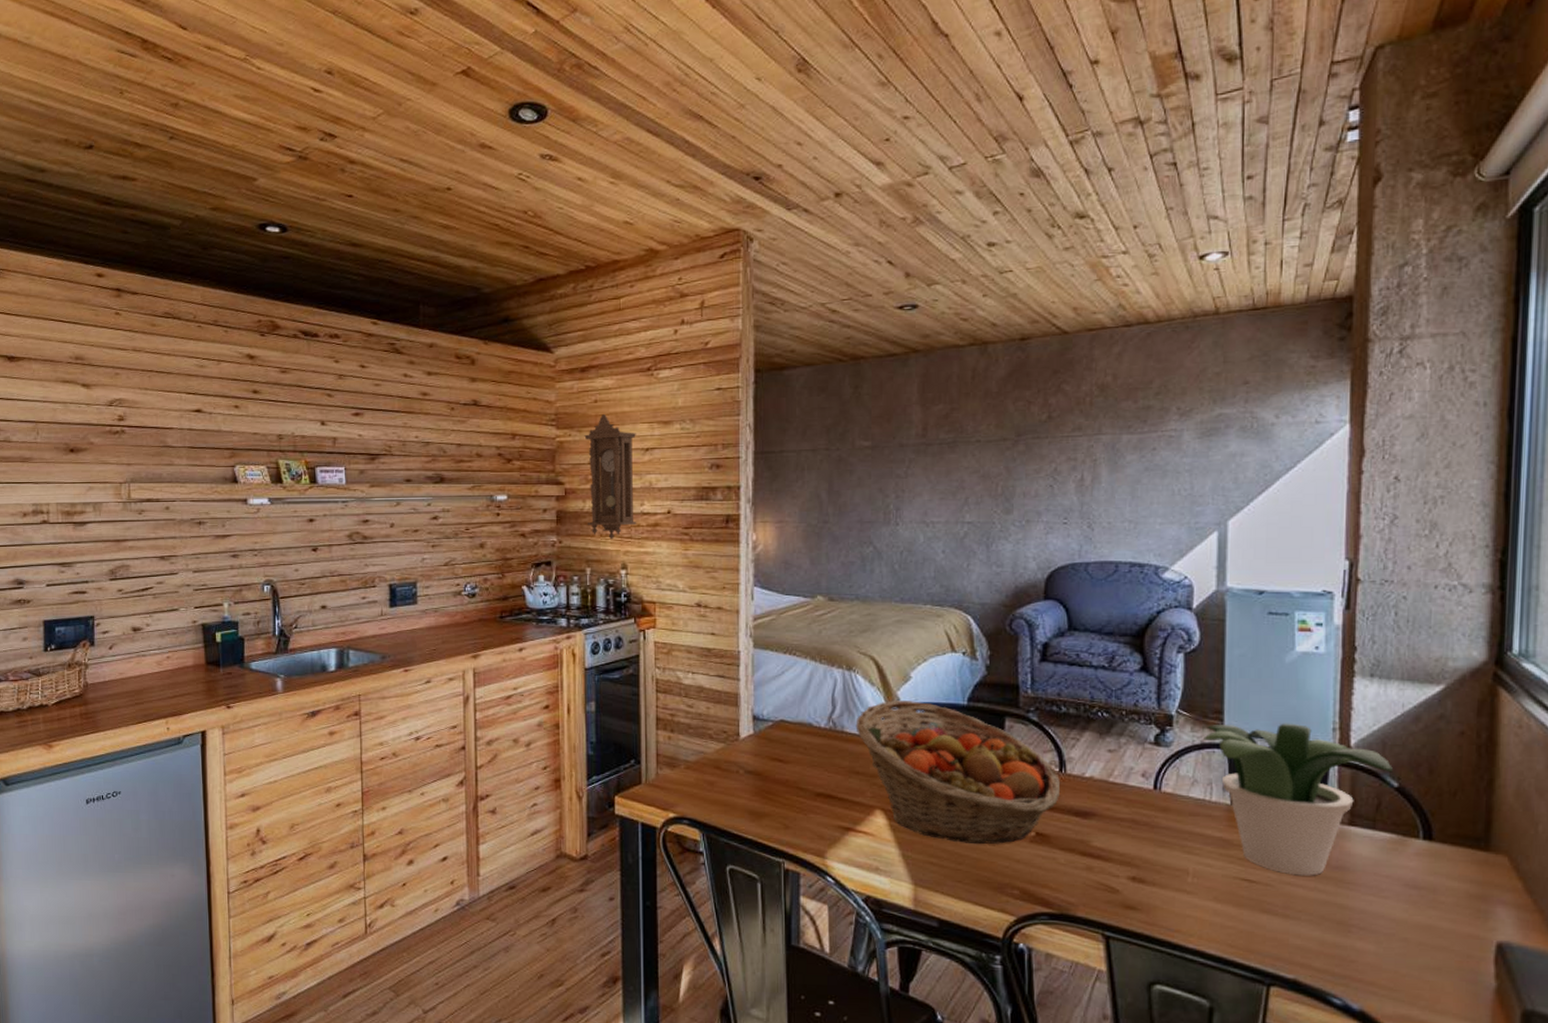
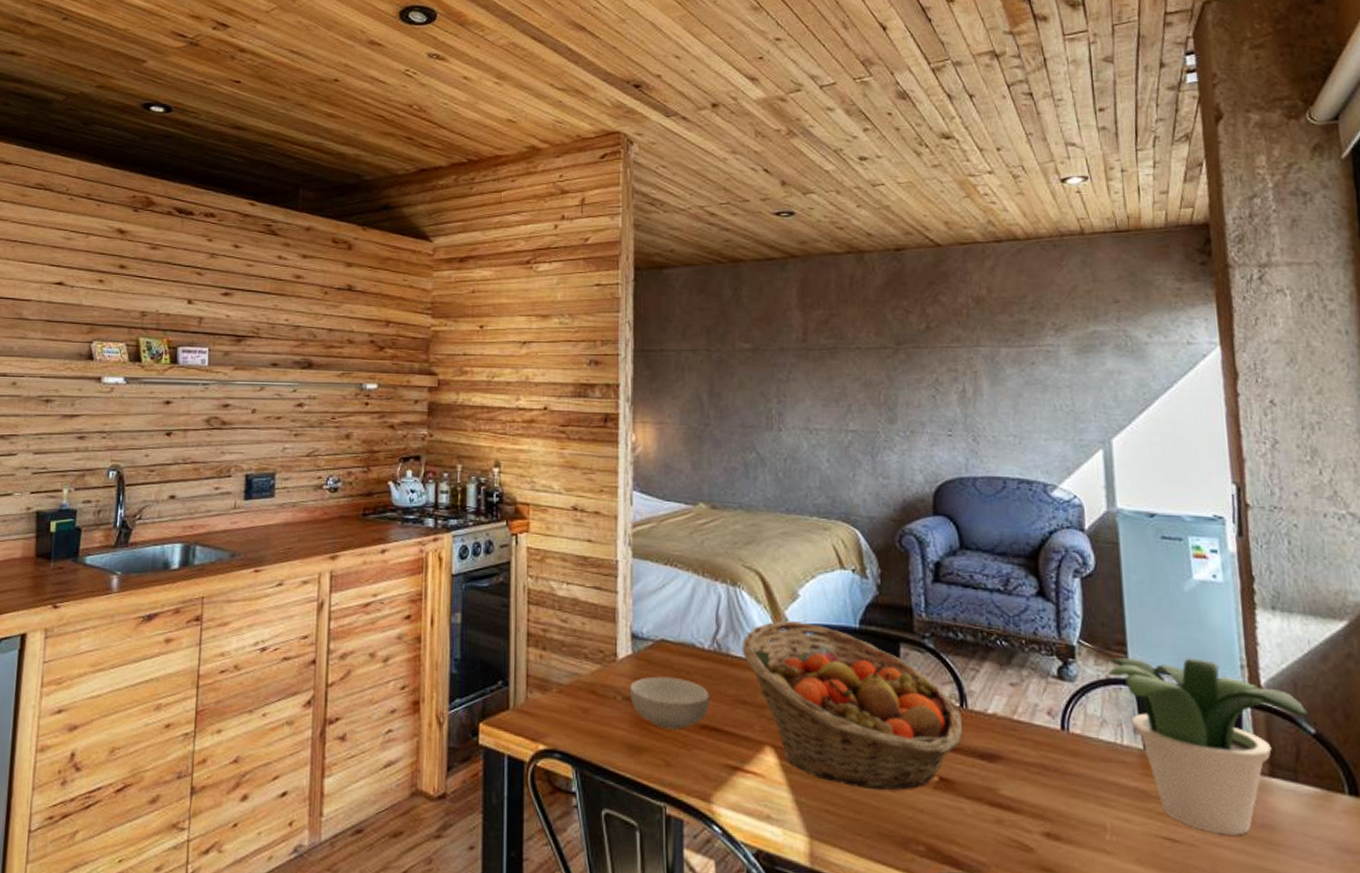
pendulum clock: present [584,414,637,540] -> none [459,305,514,435]
cereal bowl: none [751,752,825,798] -> present [629,676,710,730]

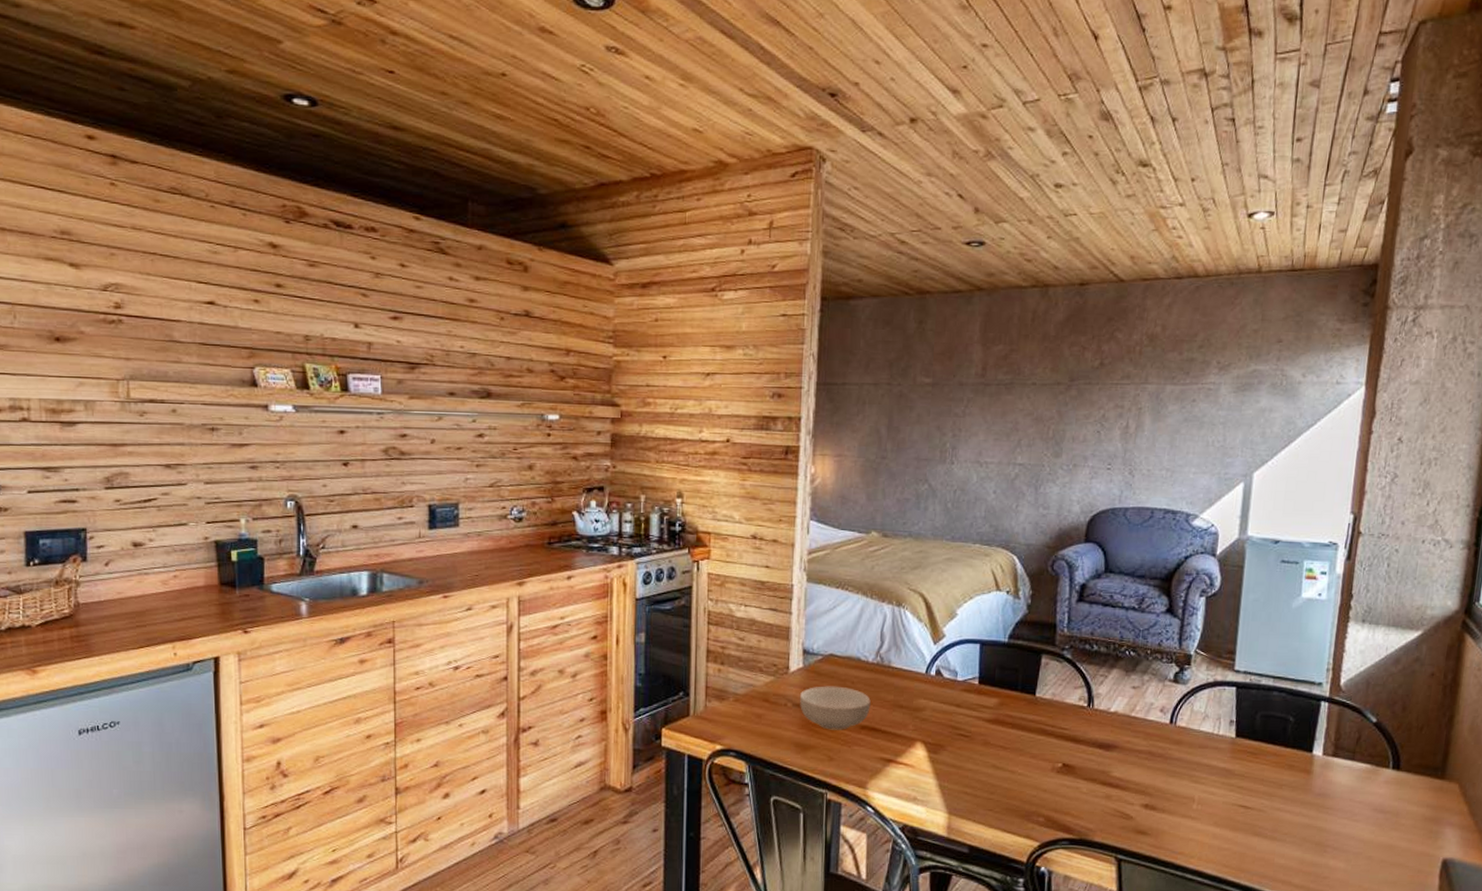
fruit basket: present [741,621,963,790] -> none [902,637,1088,775]
potted plant: present [1107,658,1307,836] -> none [1215,663,1373,802]

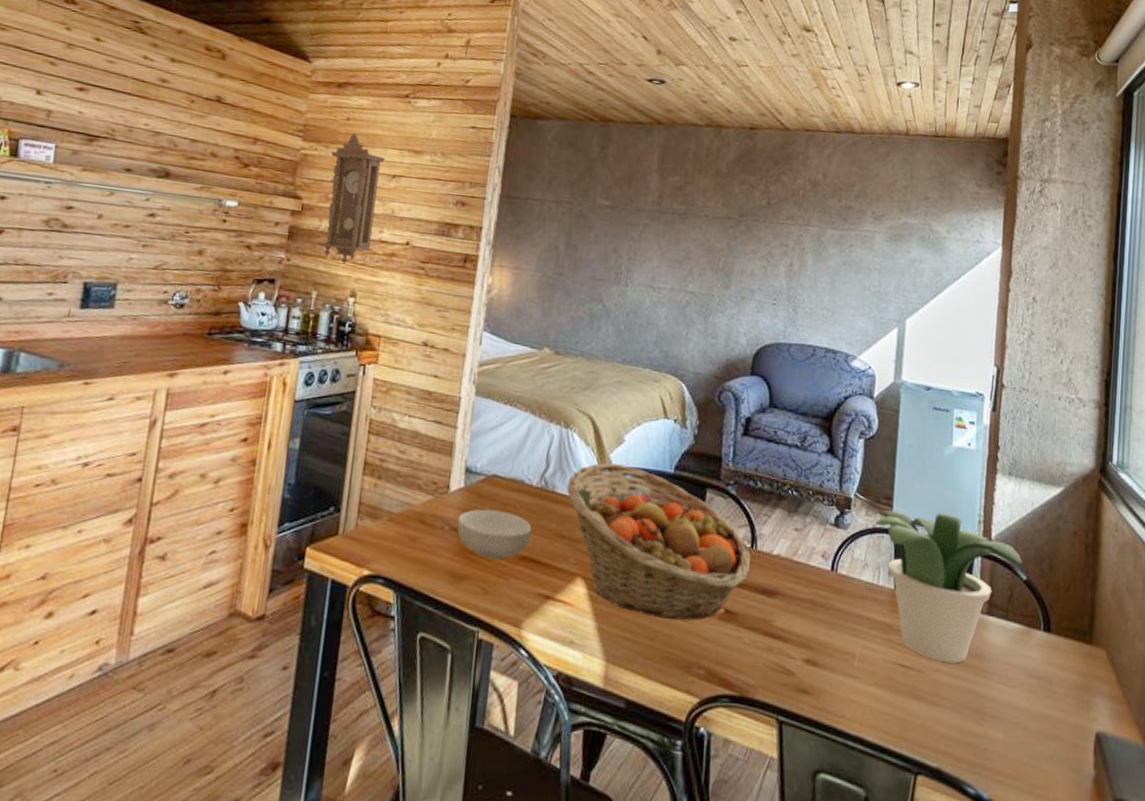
pendulum clock: none [642,334,697,467] -> present [320,133,385,265]
fruit basket: none [902,637,1088,775] -> present [566,463,752,620]
potted plant: none [1215,663,1373,802] -> present [874,510,1023,664]

